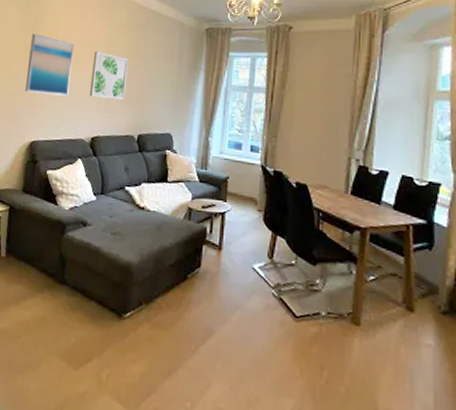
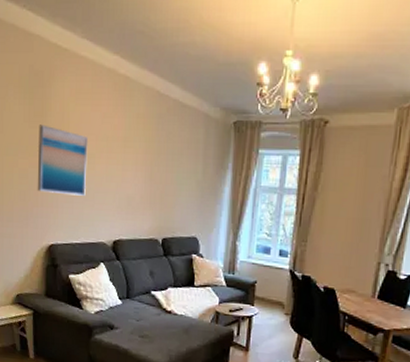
wall art: present [89,51,129,100] -> none [108,146,149,201]

